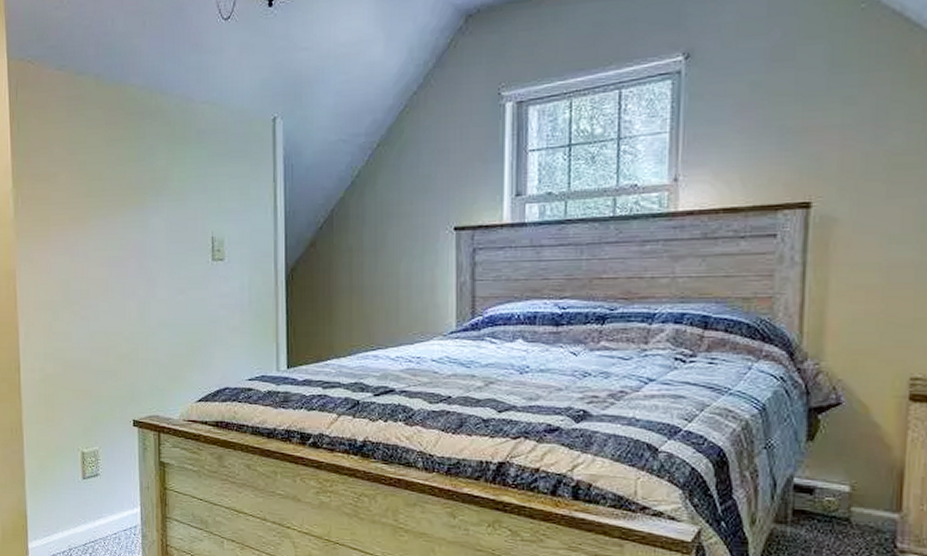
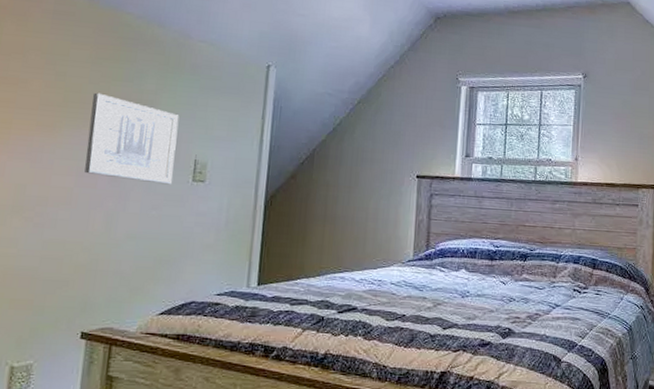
wall art: none [111,177,193,267] -> present [85,92,179,185]

